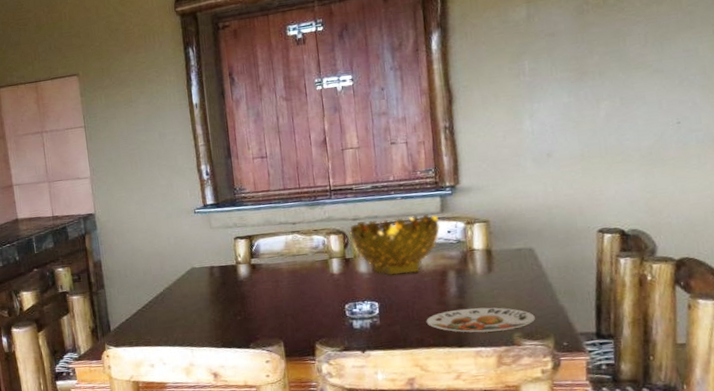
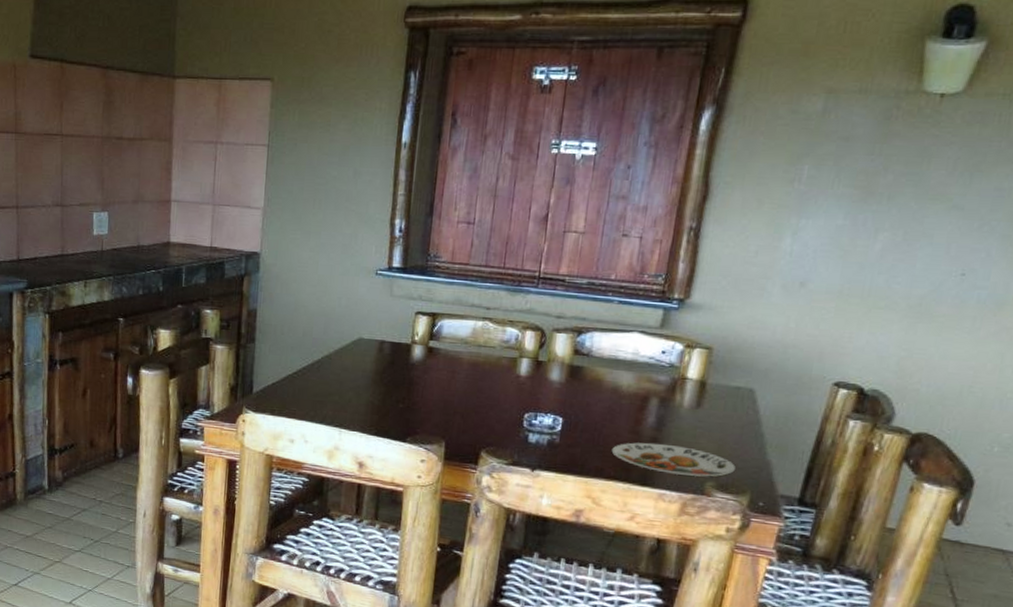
decorative bowl: present [350,213,441,276] -> none [549,321,656,392]

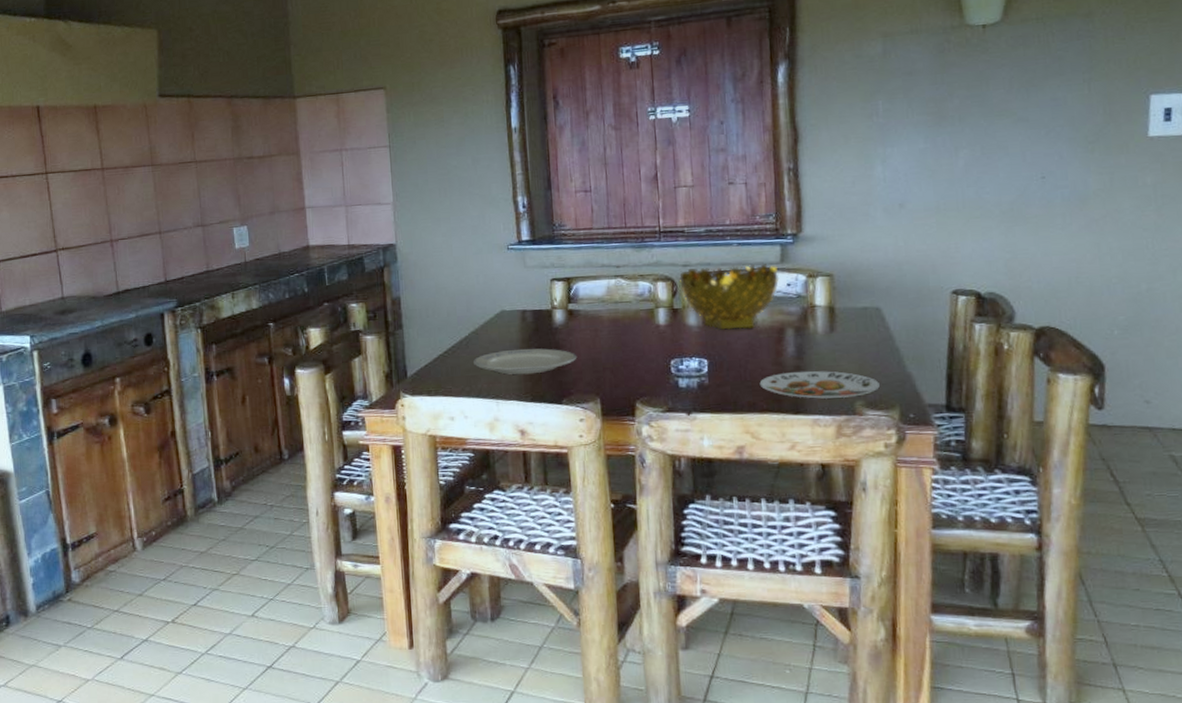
plate: none [322,379,430,408] -> present [473,348,577,375]
decorative bowl: none [549,321,656,392] -> present [679,263,780,330]

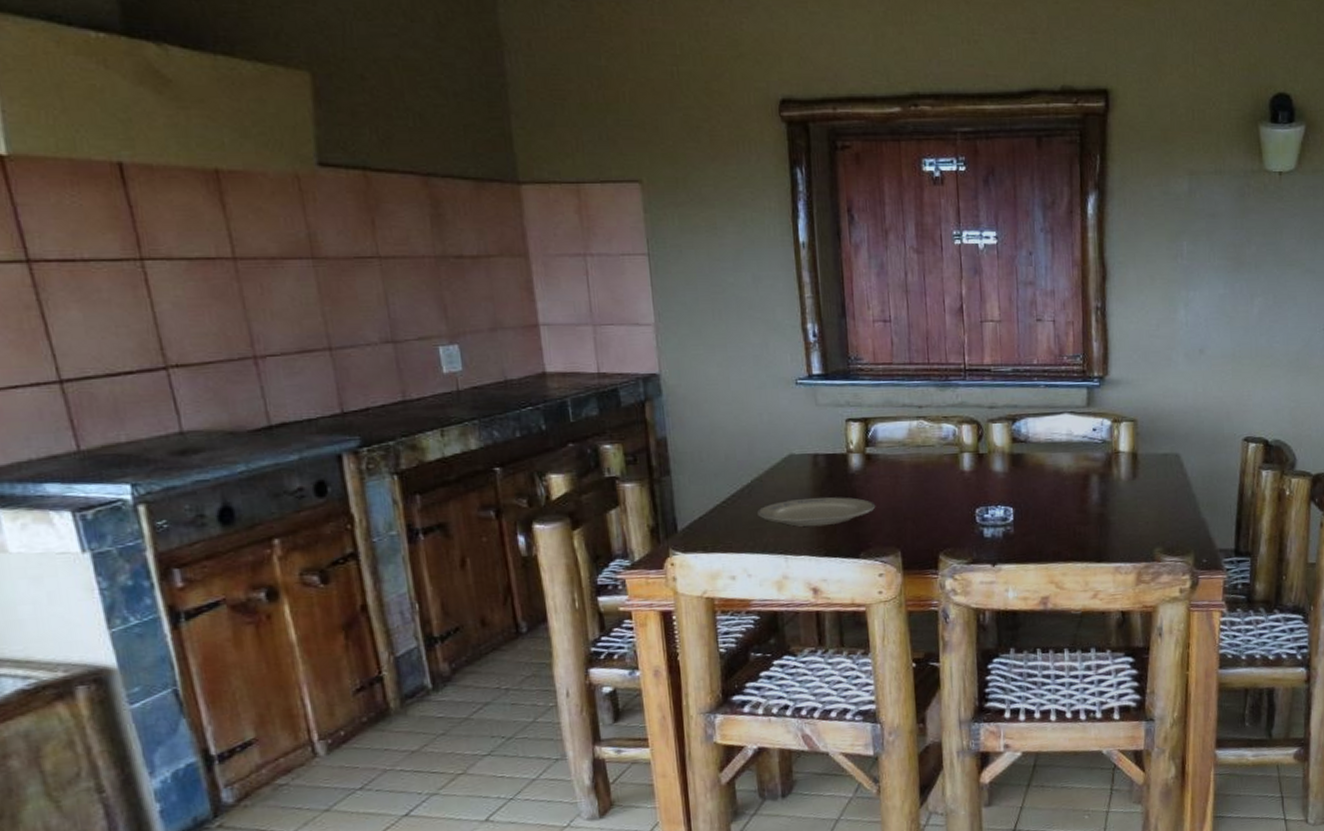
decorative bowl: present [679,263,780,330] -> none [985,406,1086,477]
plate: present [759,371,880,399] -> none [1064,518,1177,546]

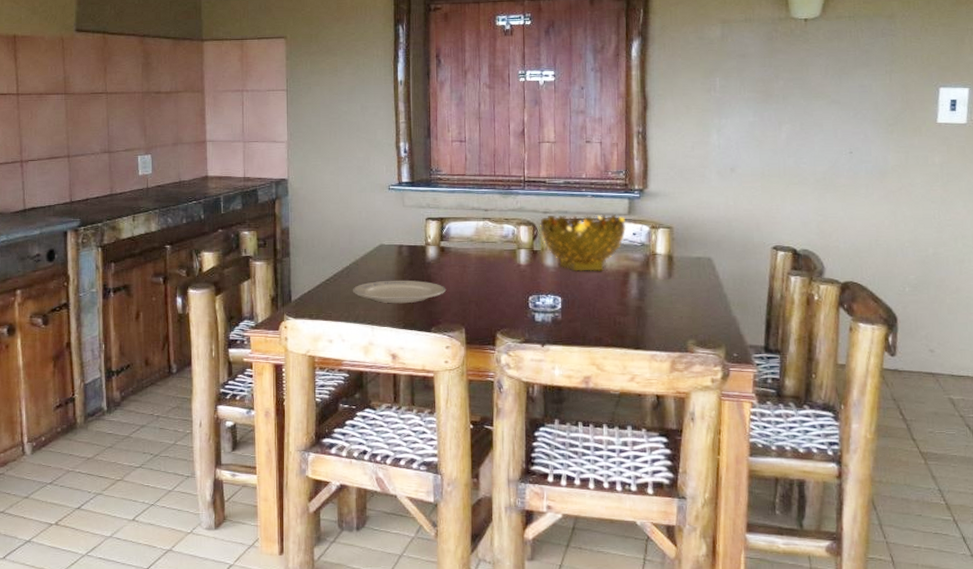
decorative bowl: none [985,406,1086,477] -> present [540,213,627,271]

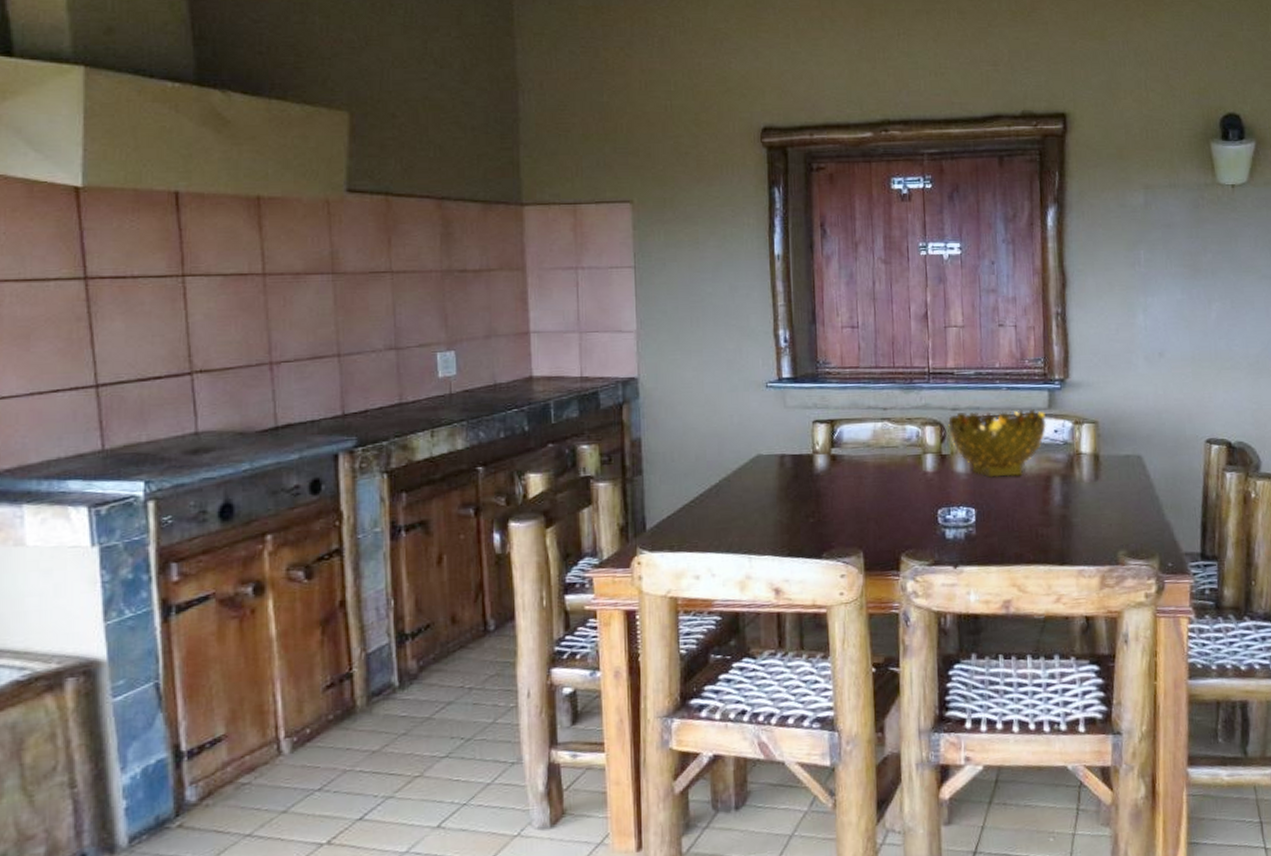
plate: present [353,280,447,304] -> none [724,496,840,527]

